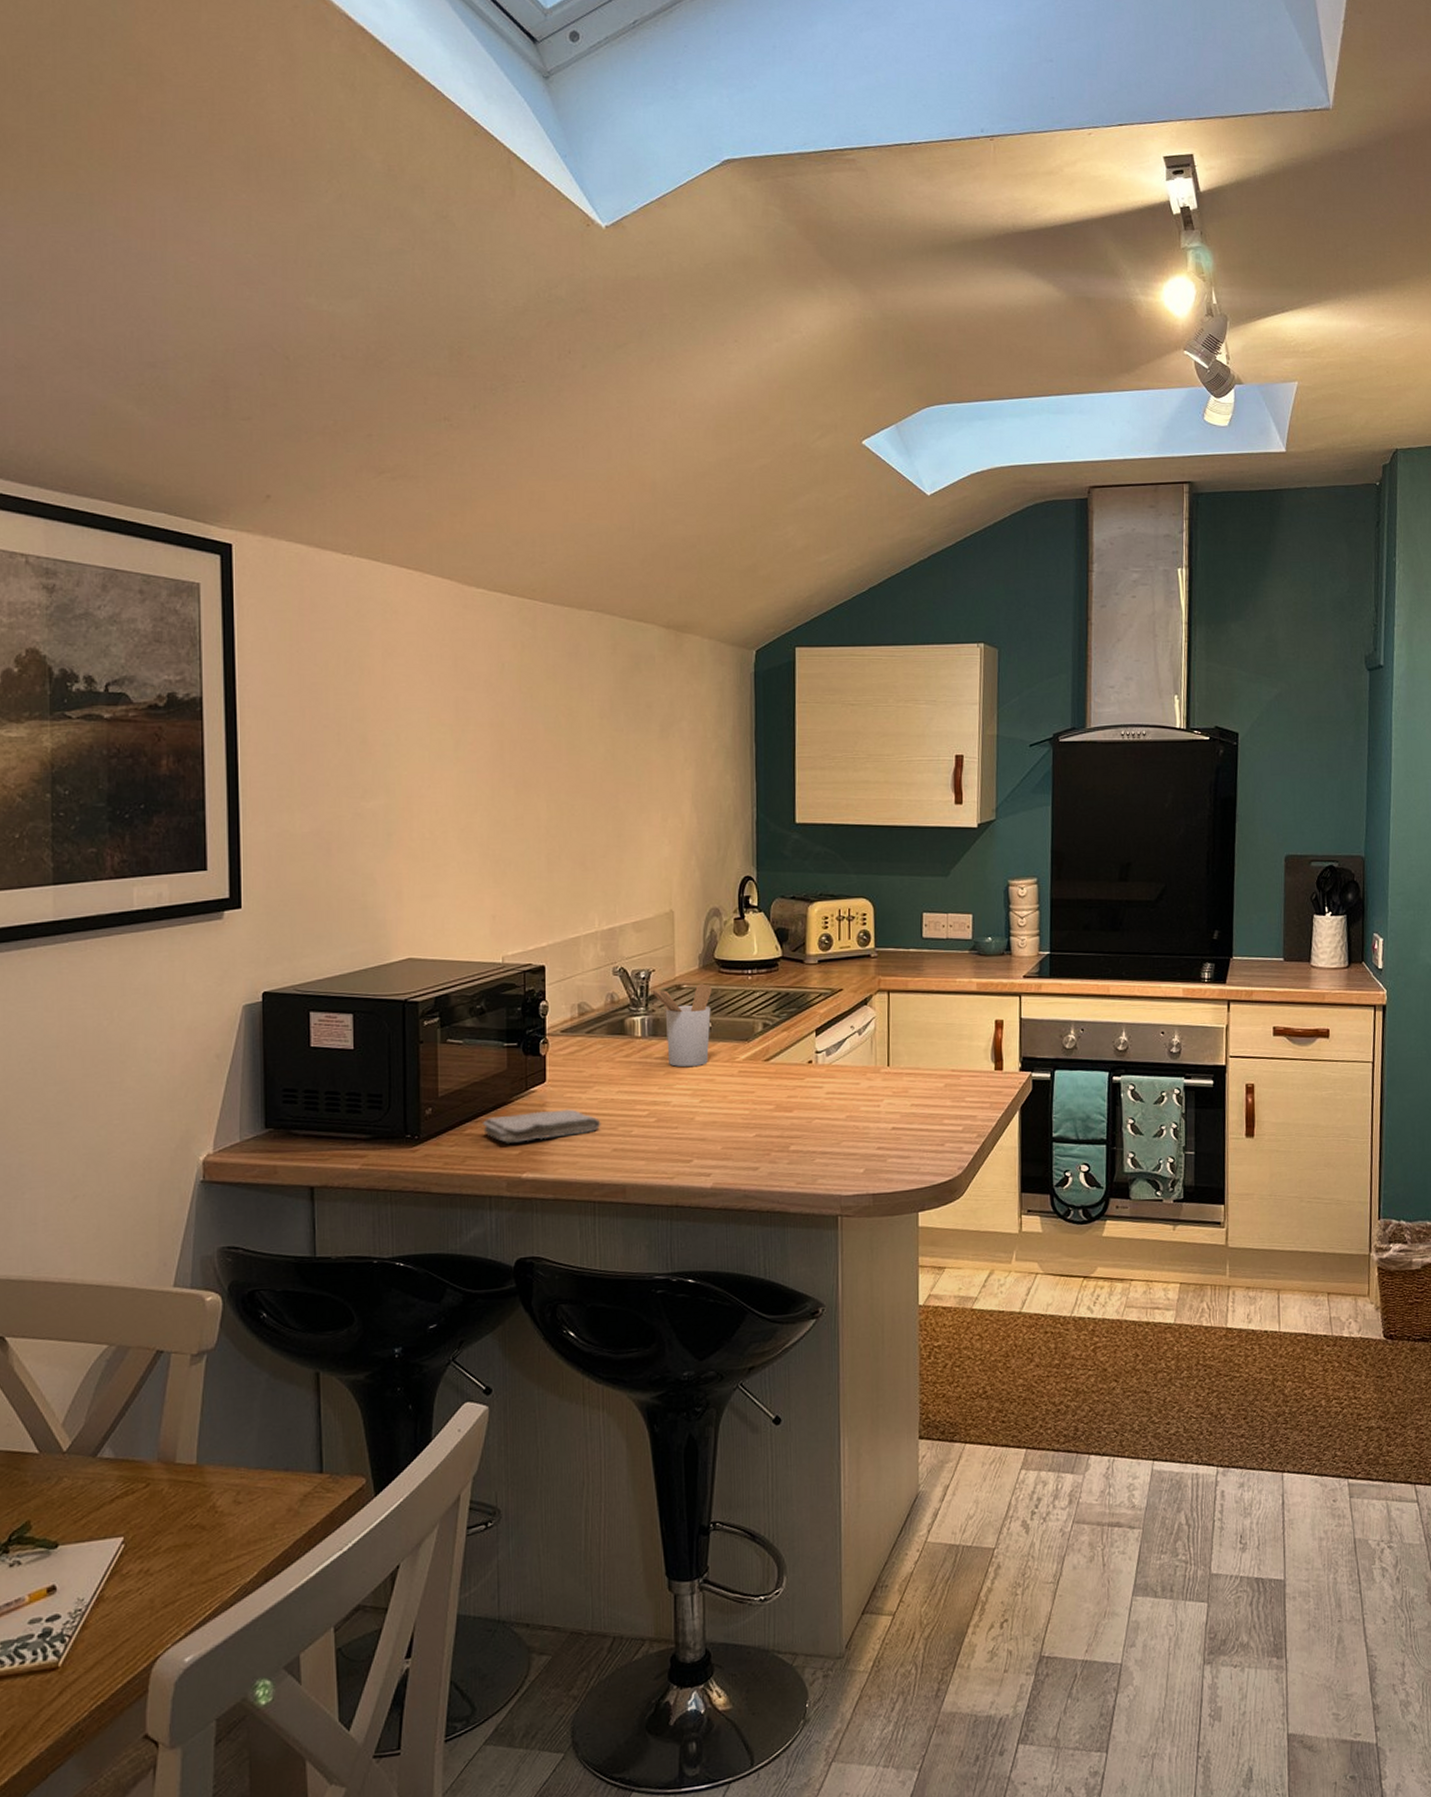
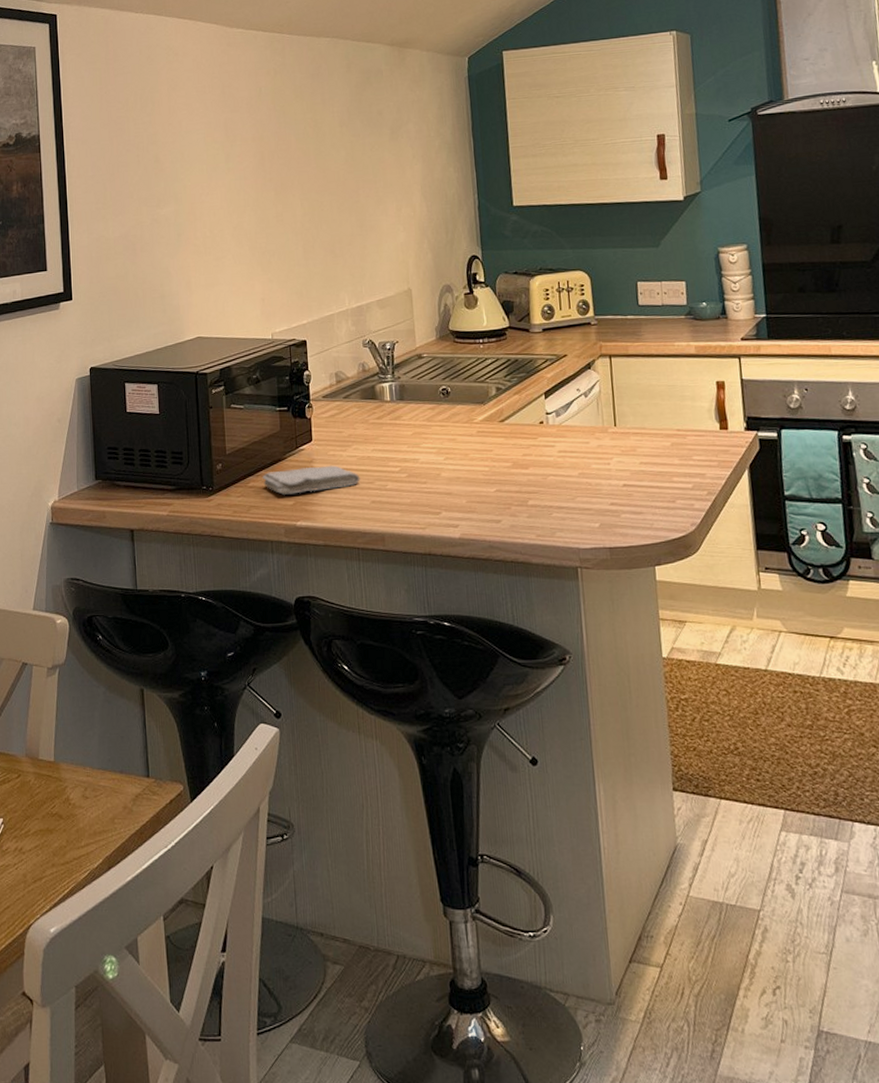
utensil holder: present [649,983,712,1067] -> none [394,352,450,428]

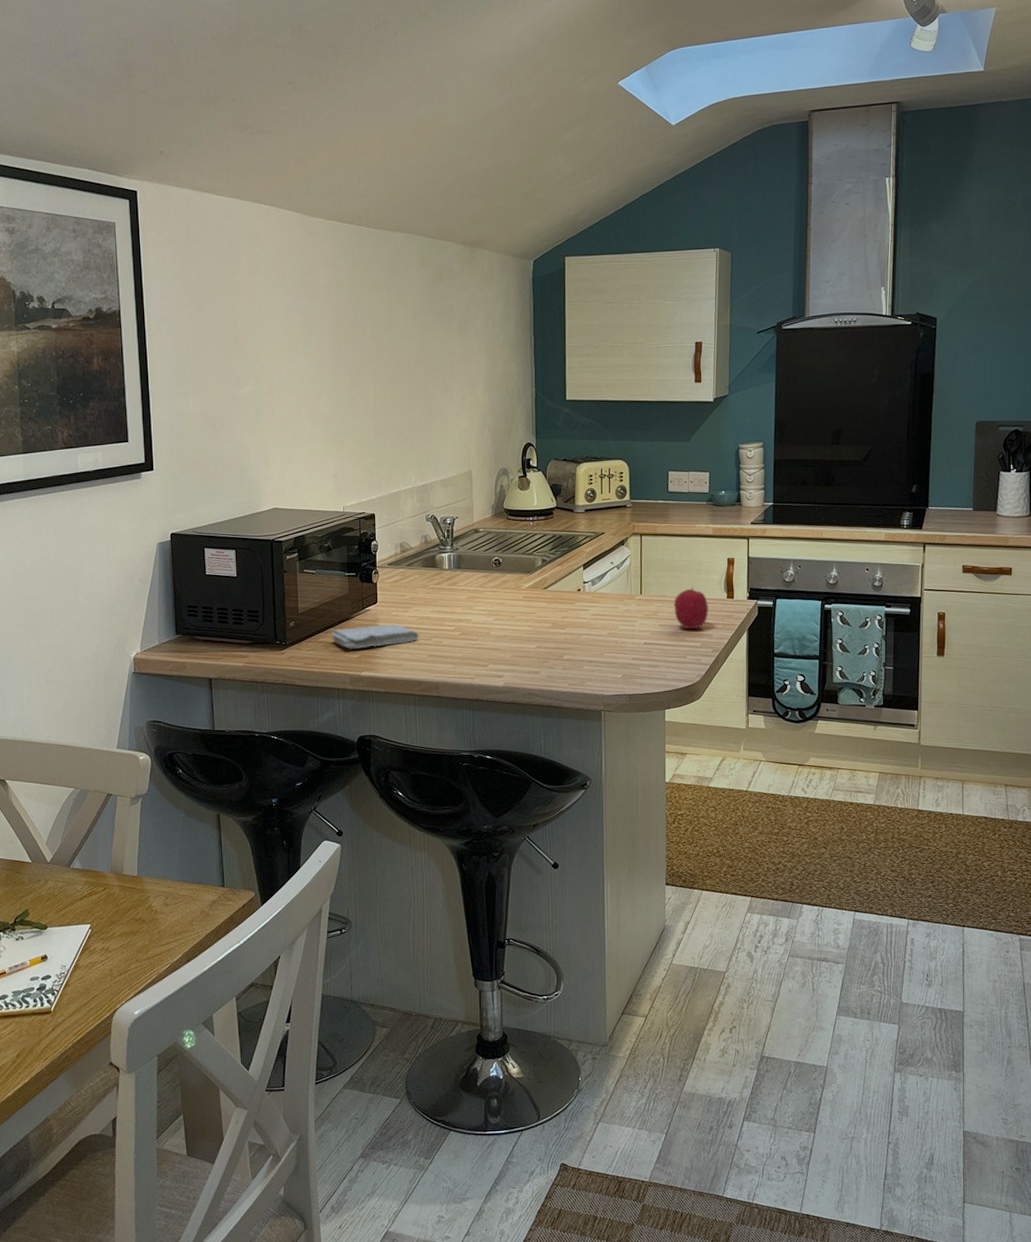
fruit: none [655,417,700,468] -> present [674,587,709,630]

